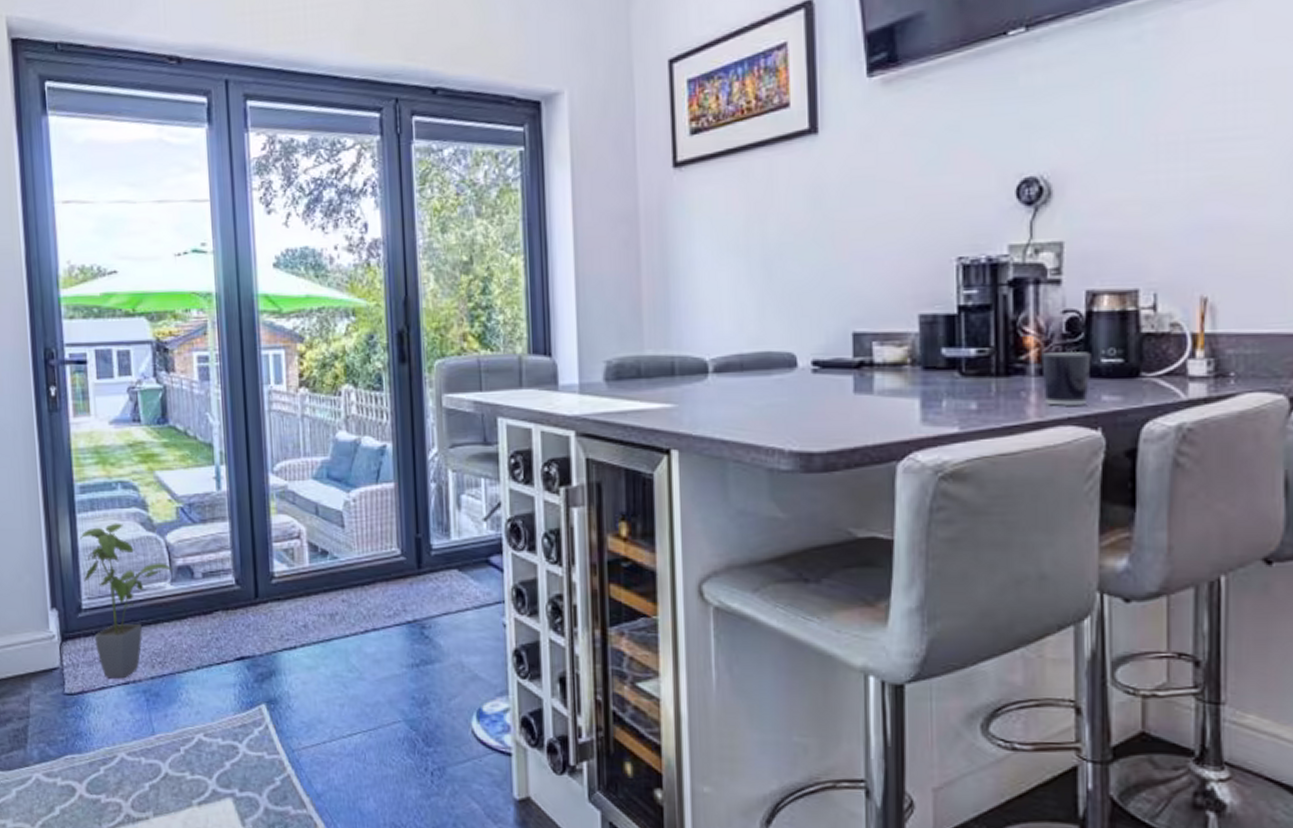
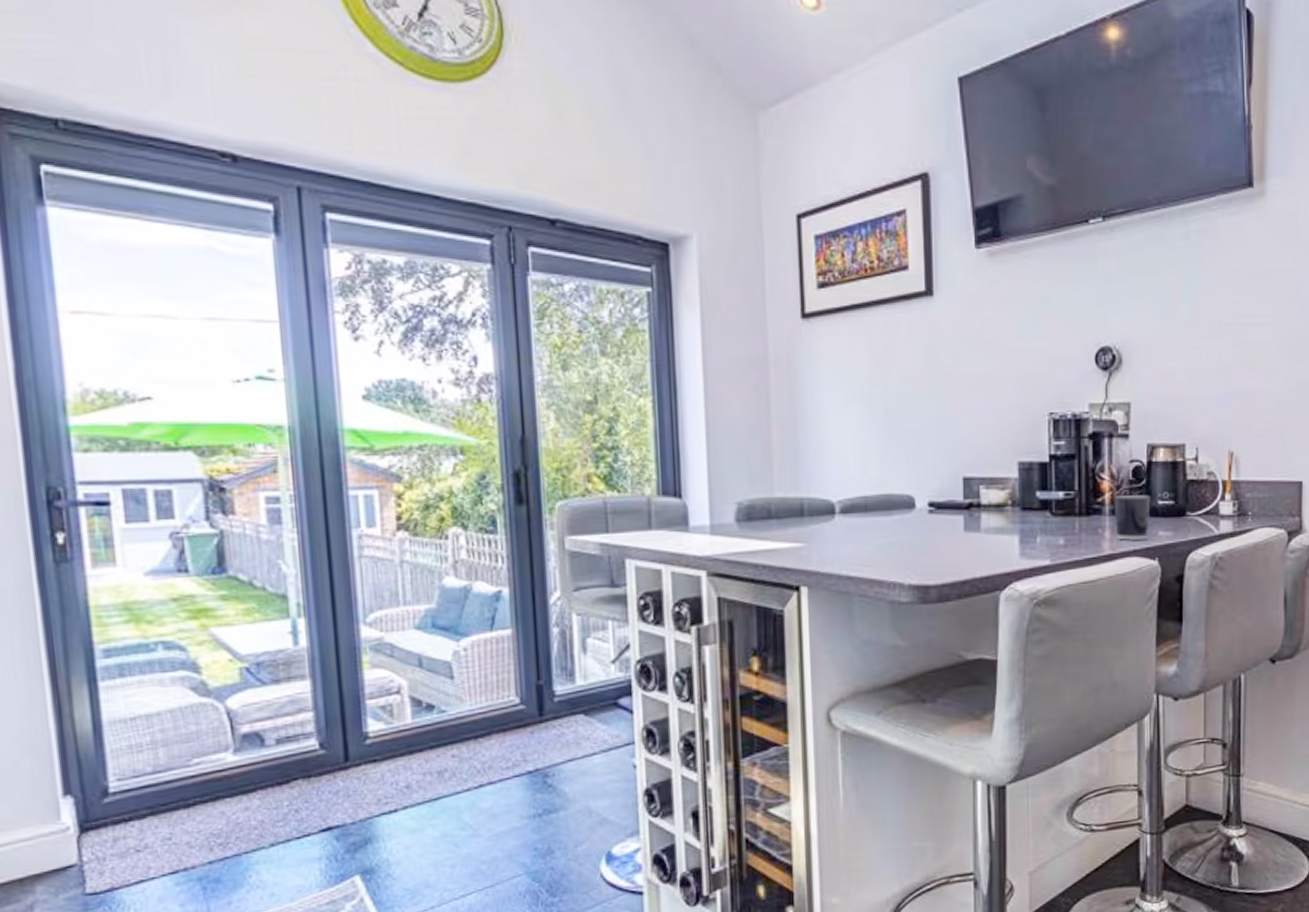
house plant: present [80,523,174,679] -> none [104,689,237,870]

